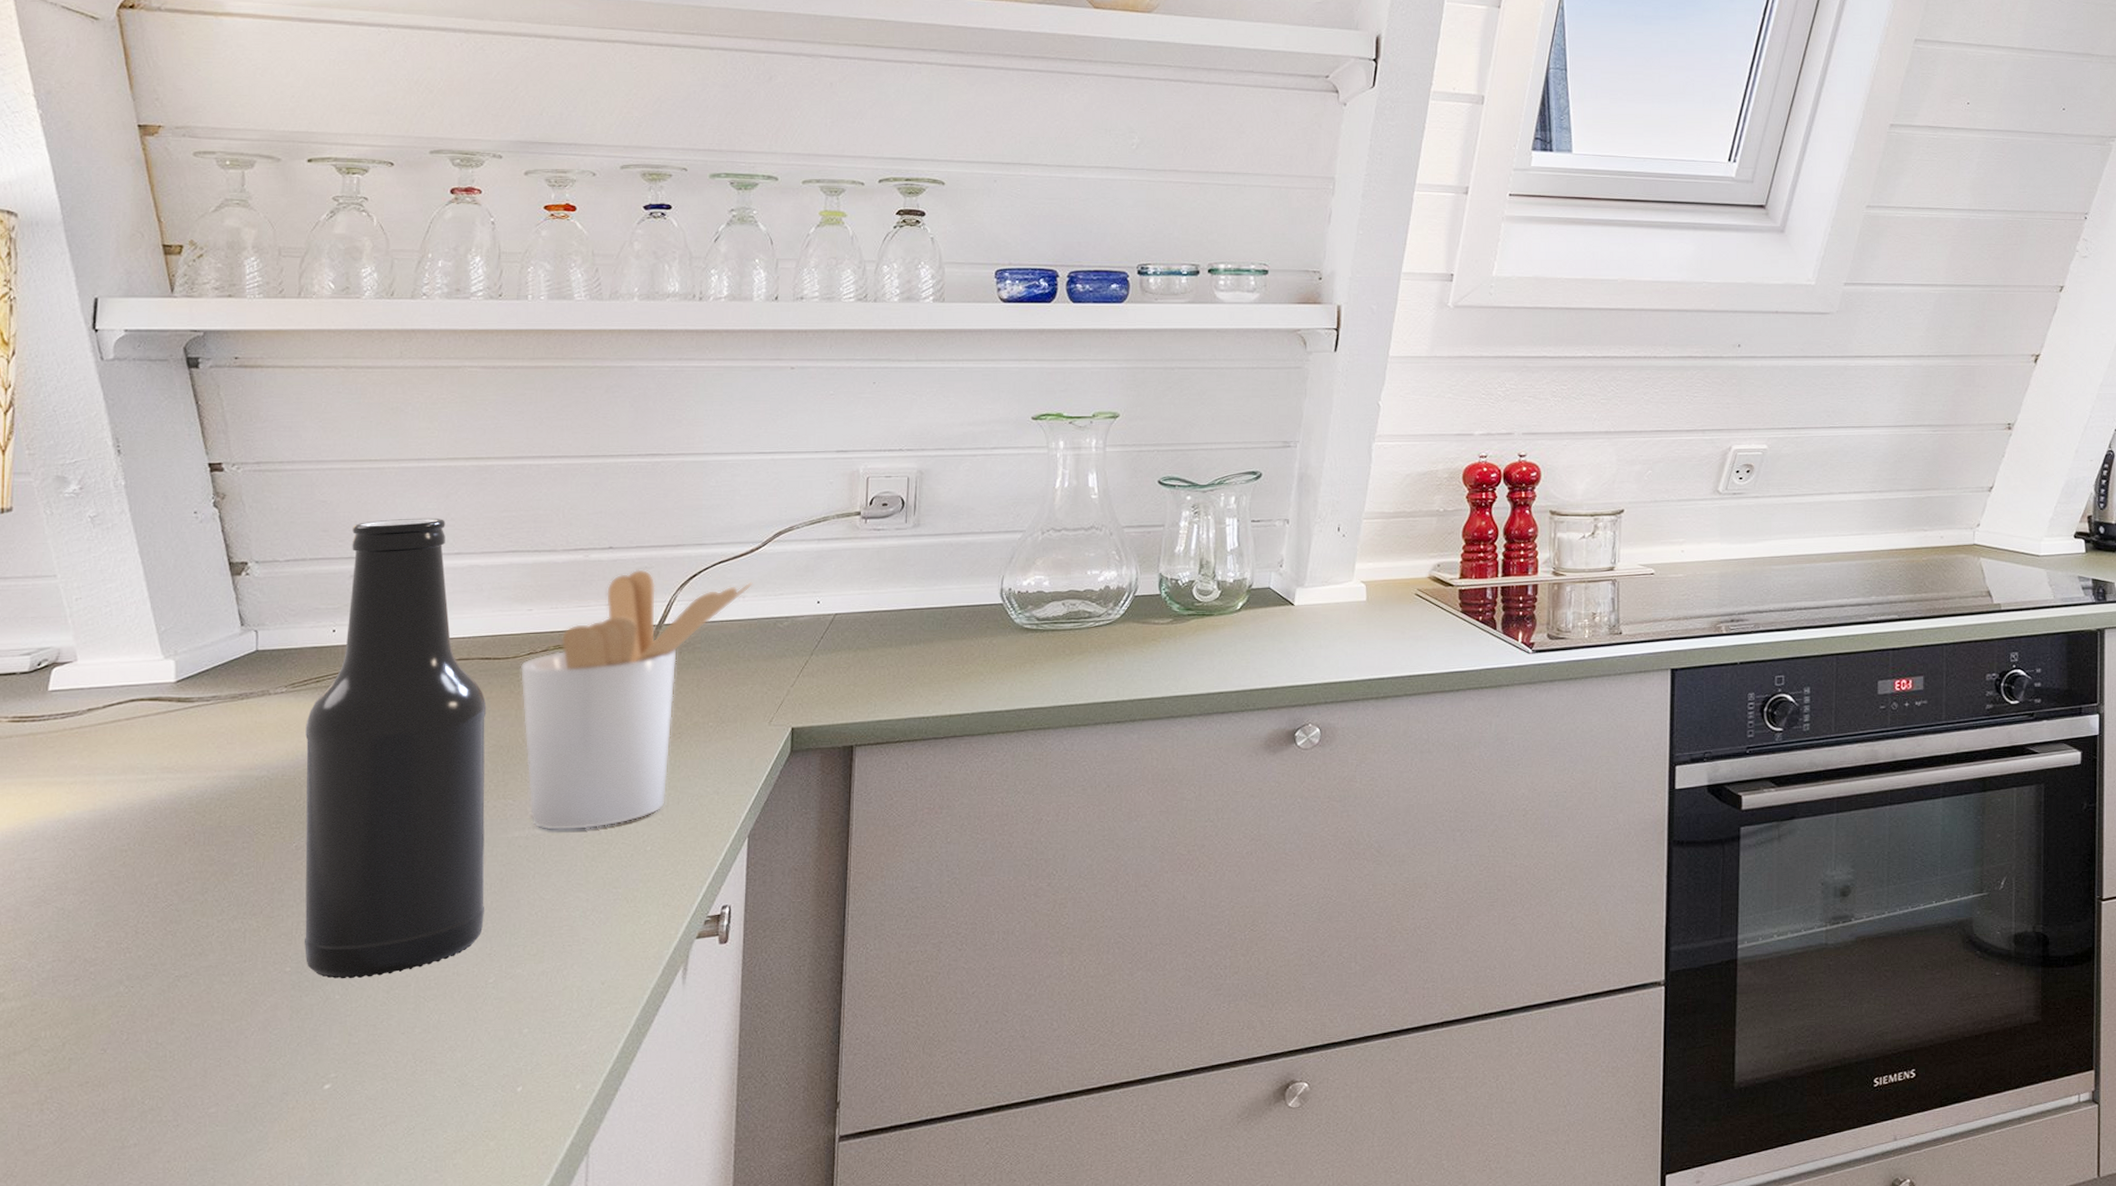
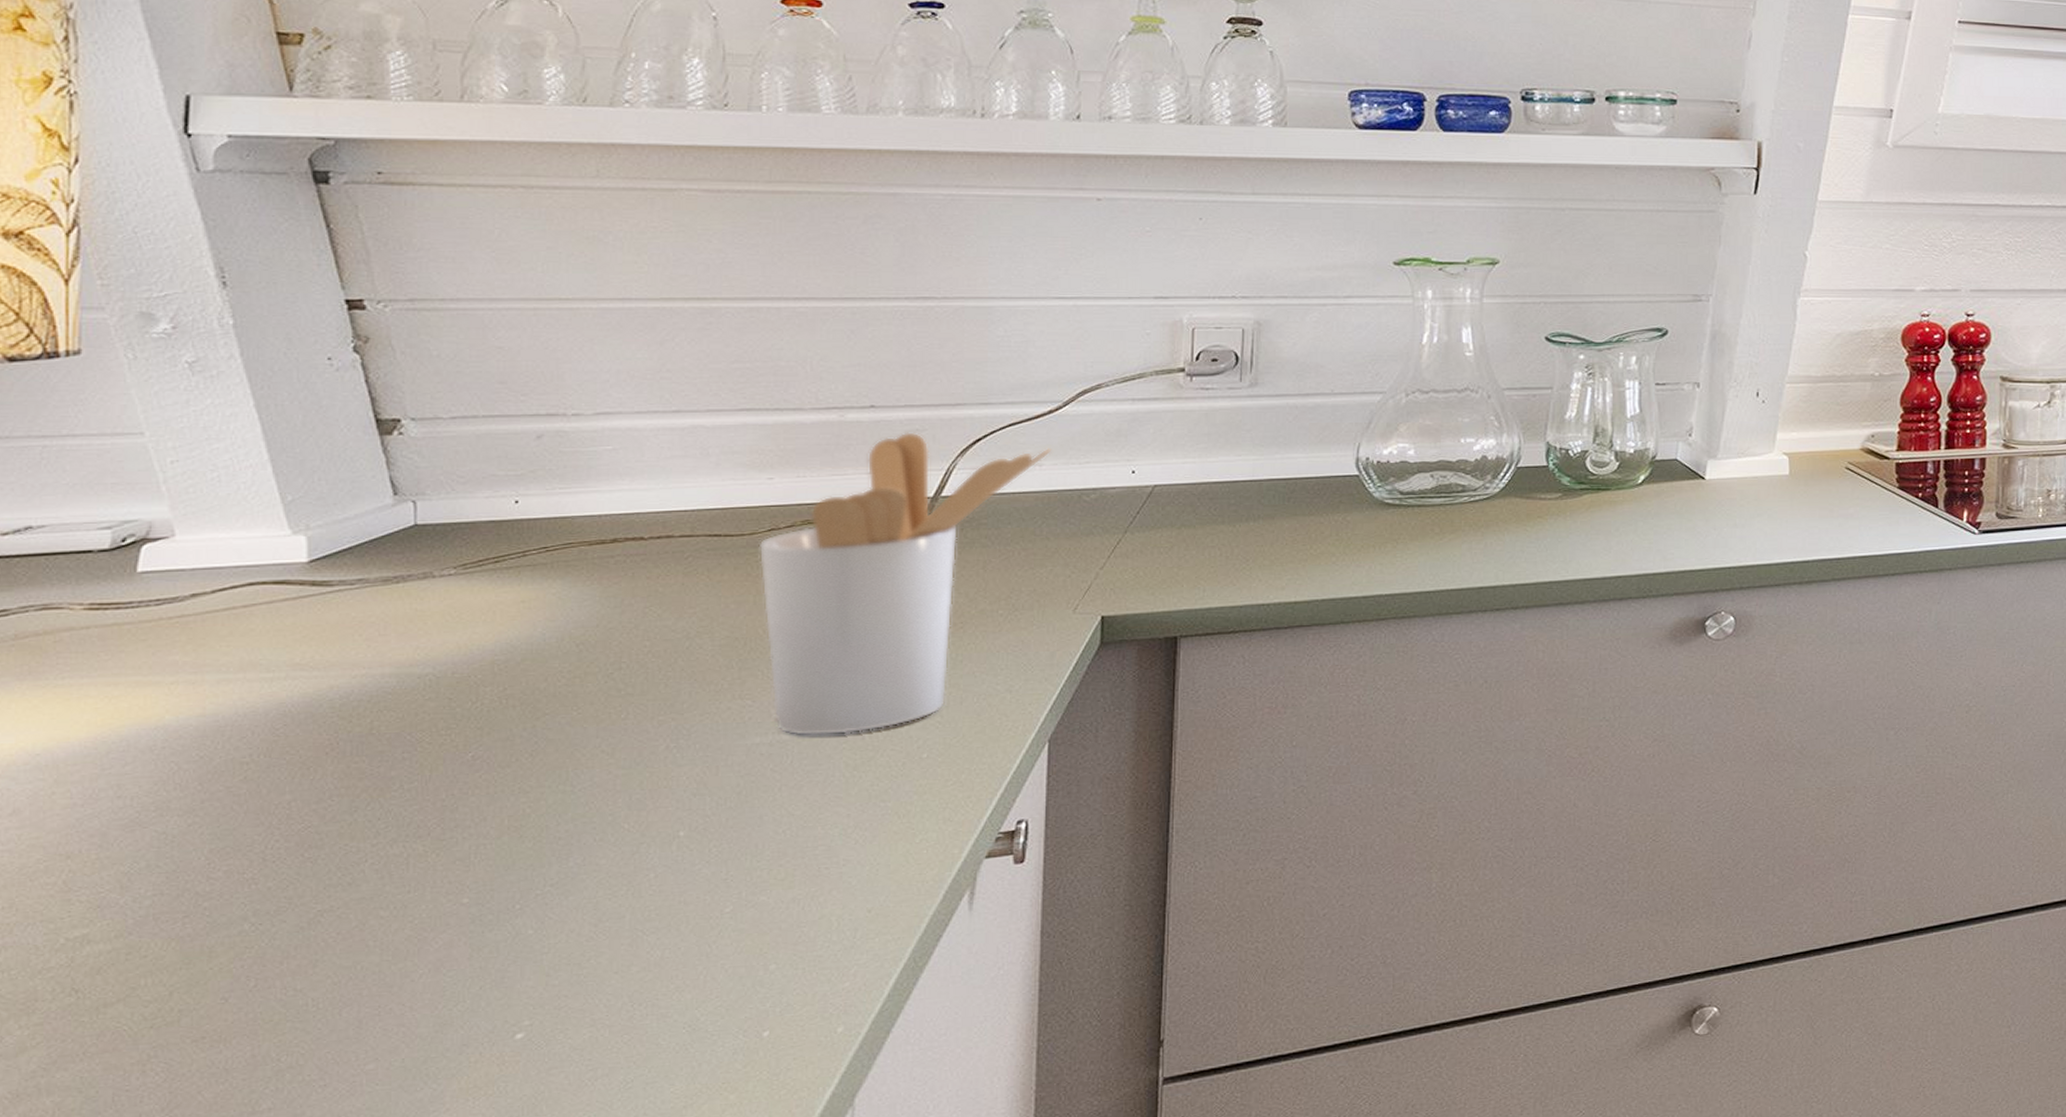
beer bottle: present [305,518,487,979] -> none [482,368,718,911]

